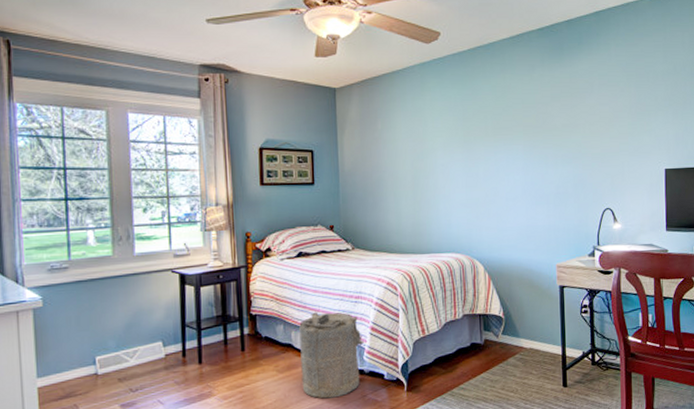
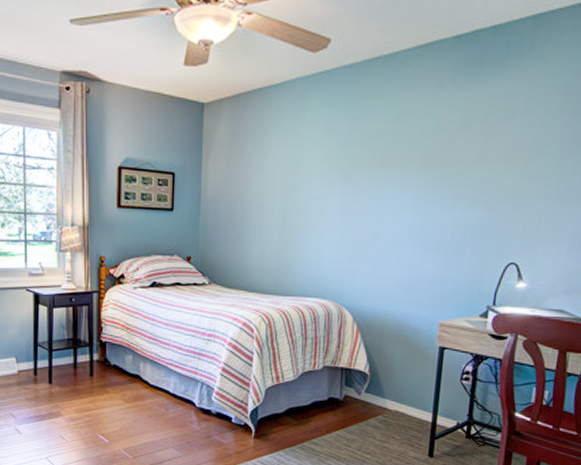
laundry hamper: present [298,312,364,399] -> none [147,345,213,434]

